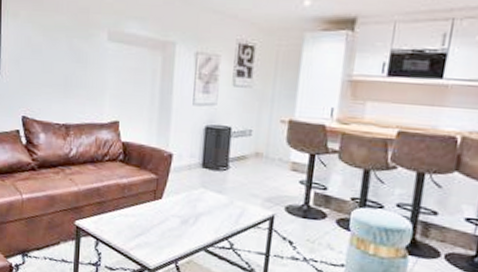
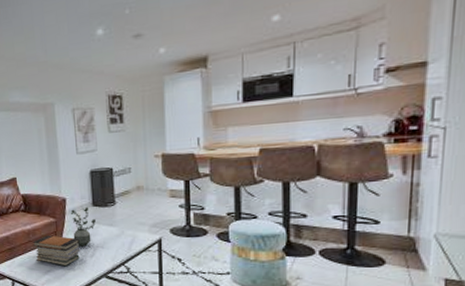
book stack: none [126,193,182,232] -> present [32,235,81,267]
potted plant: none [174,167,203,212] -> present [70,207,96,247]

